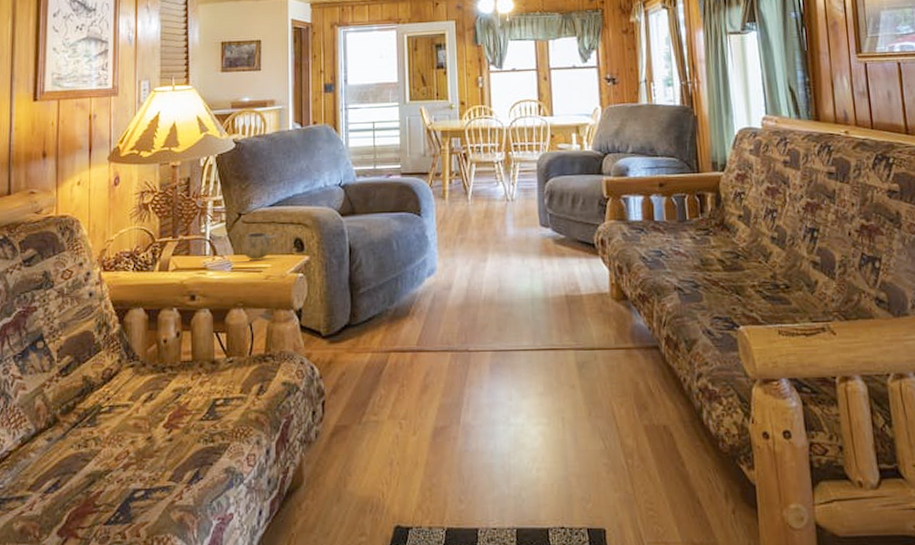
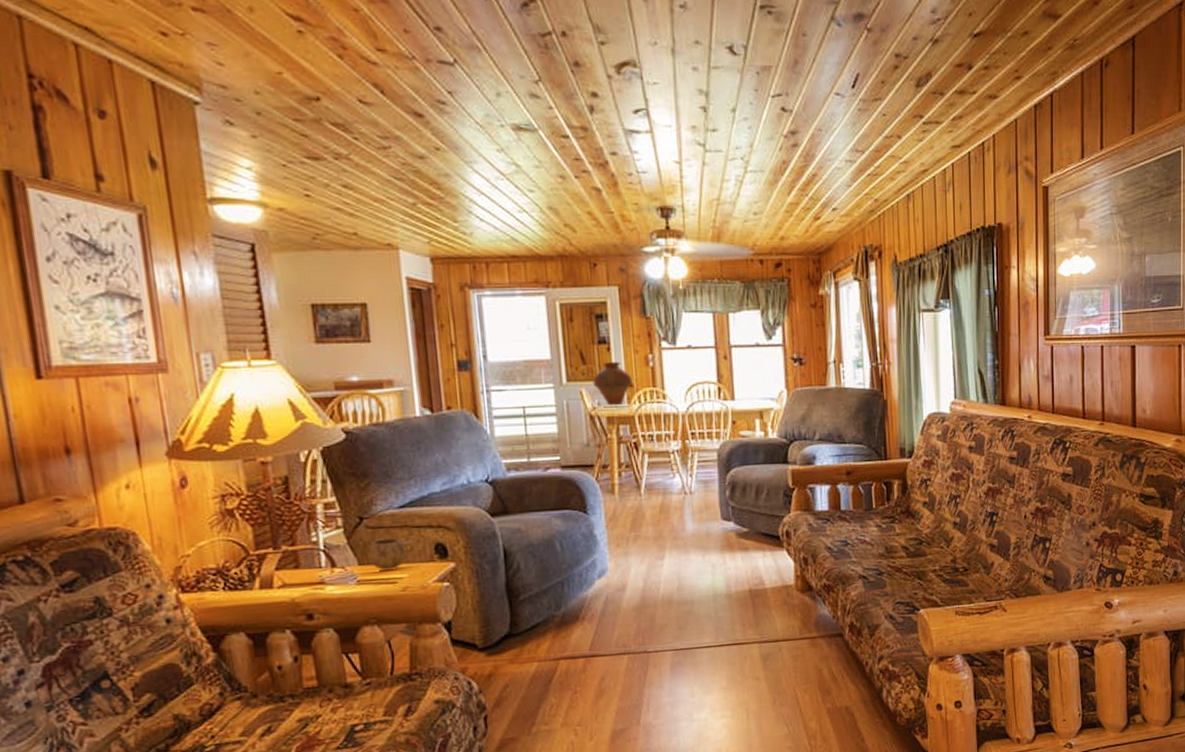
vase: none [431,83,464,122] -> present [592,361,633,406]

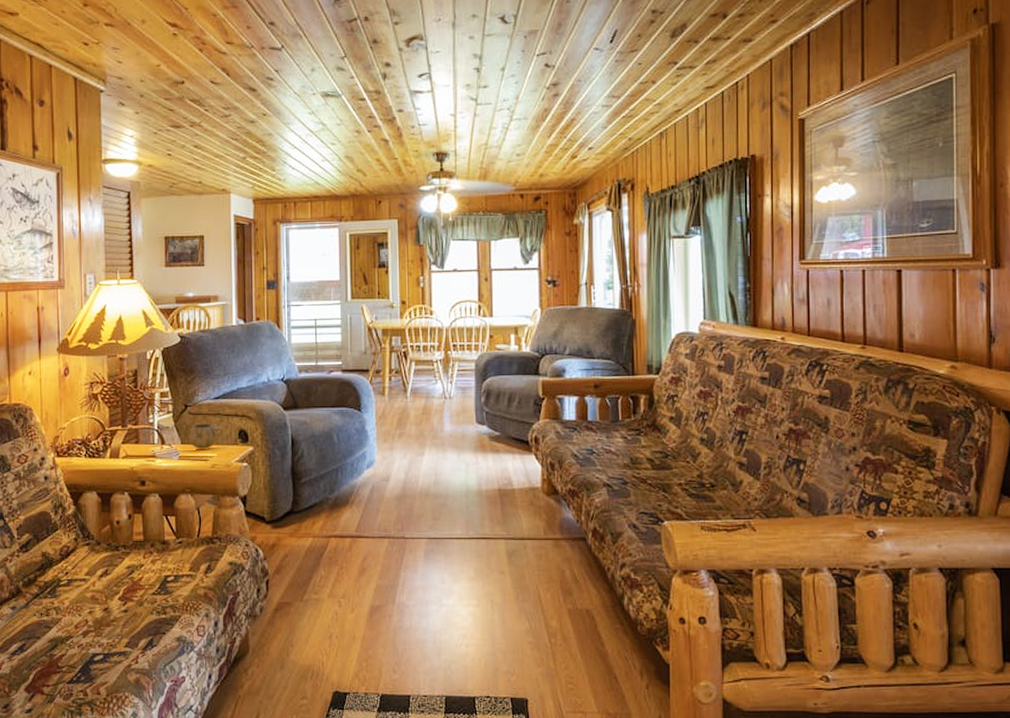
vase: present [592,361,633,406] -> none [372,282,405,320]

